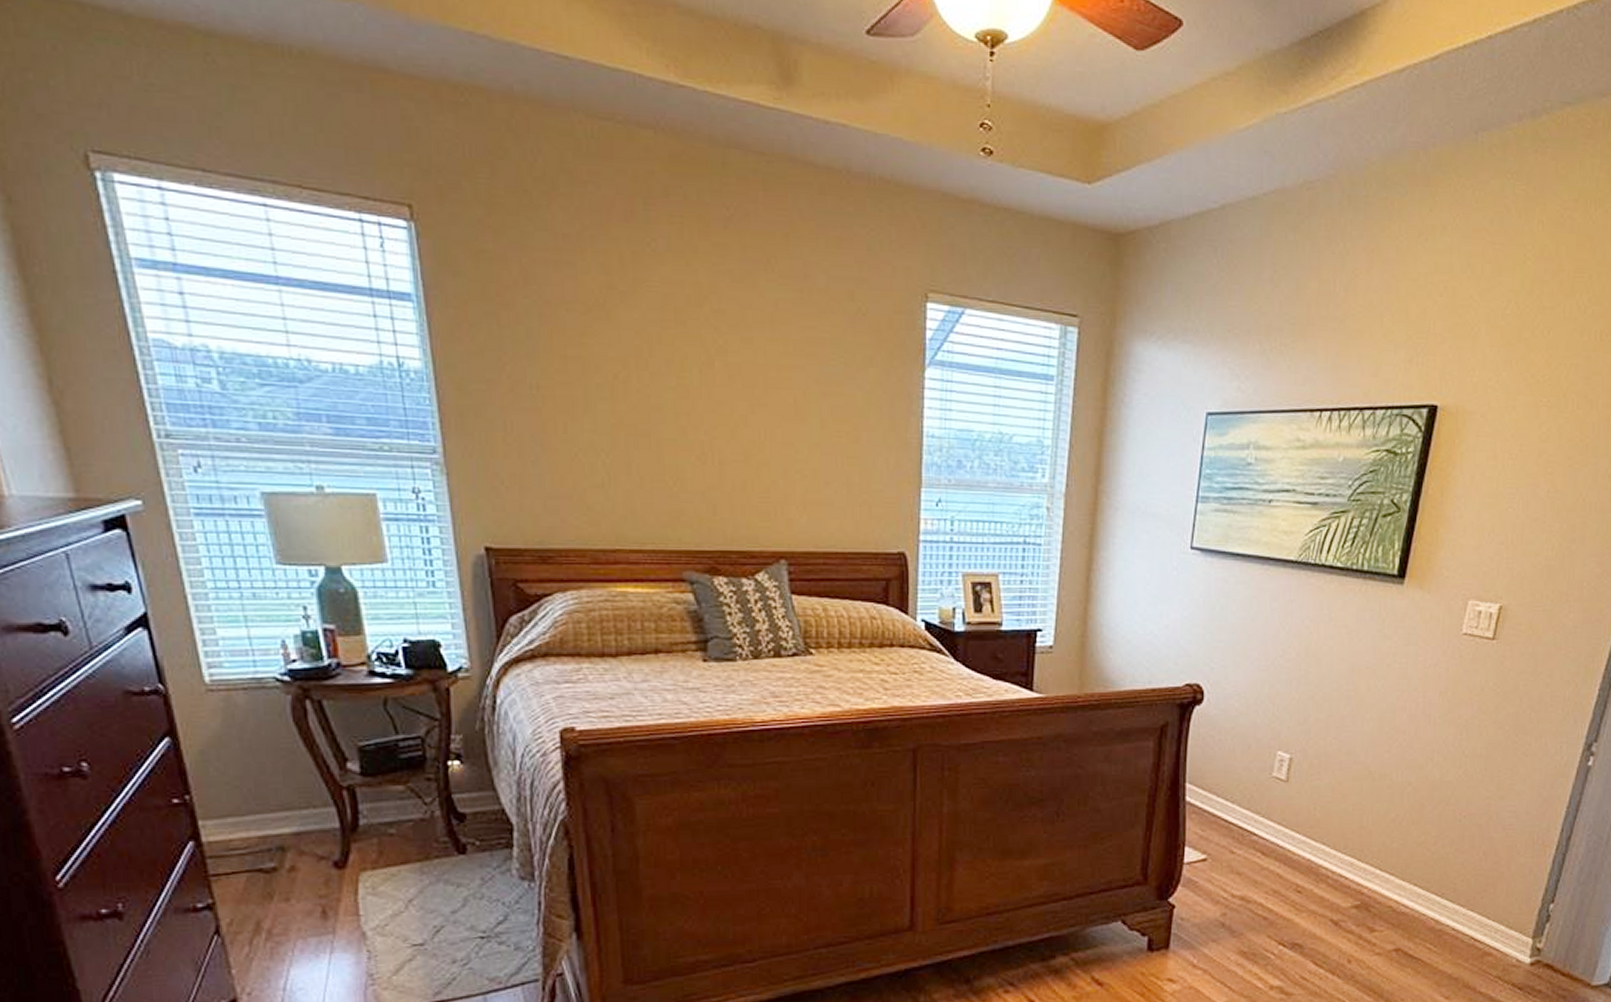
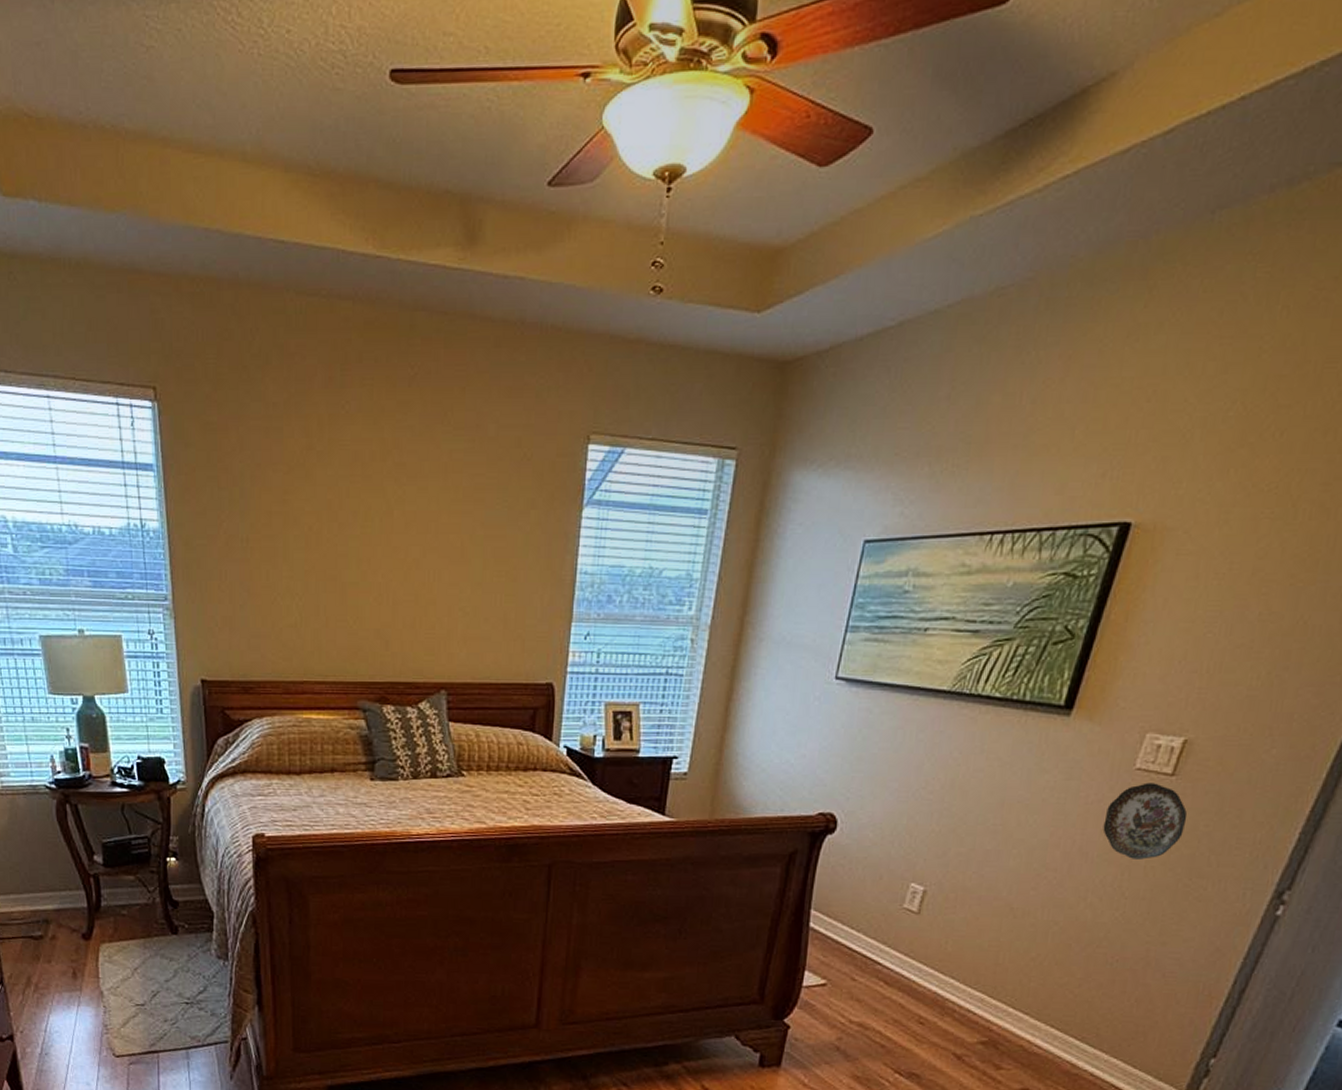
decorative plate: none [1441,646,1509,719] -> present [1103,782,1188,860]

